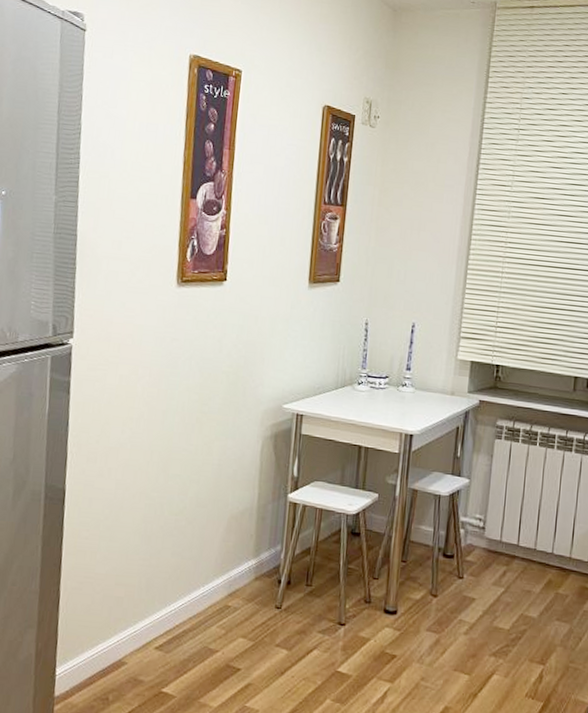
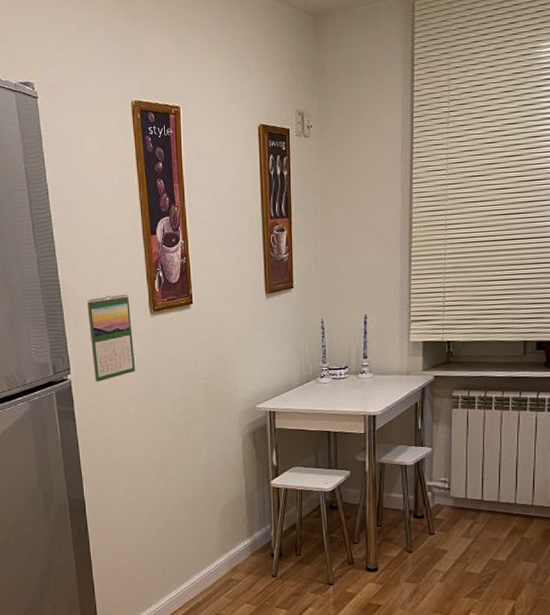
calendar: none [100,256,155,352] -> present [87,294,136,382]

